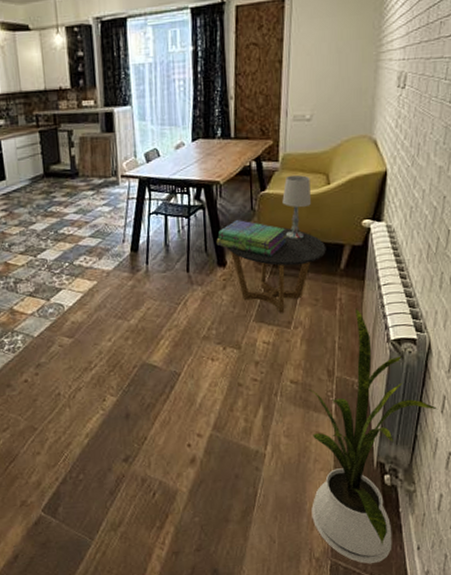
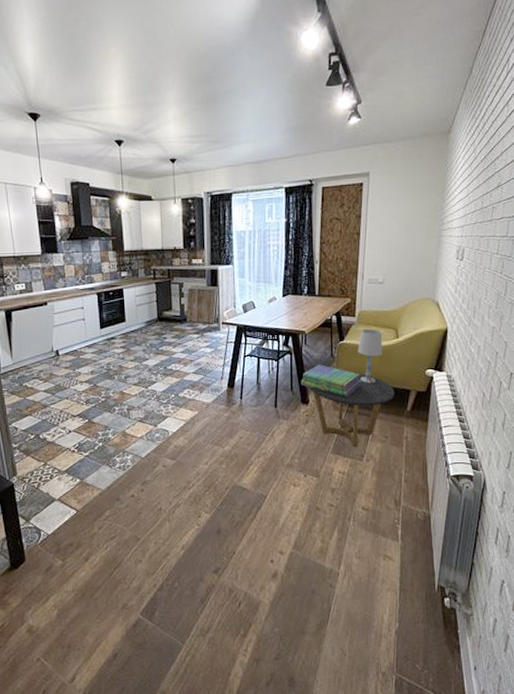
house plant: present [306,308,439,564] -> none [376,446,493,681]

